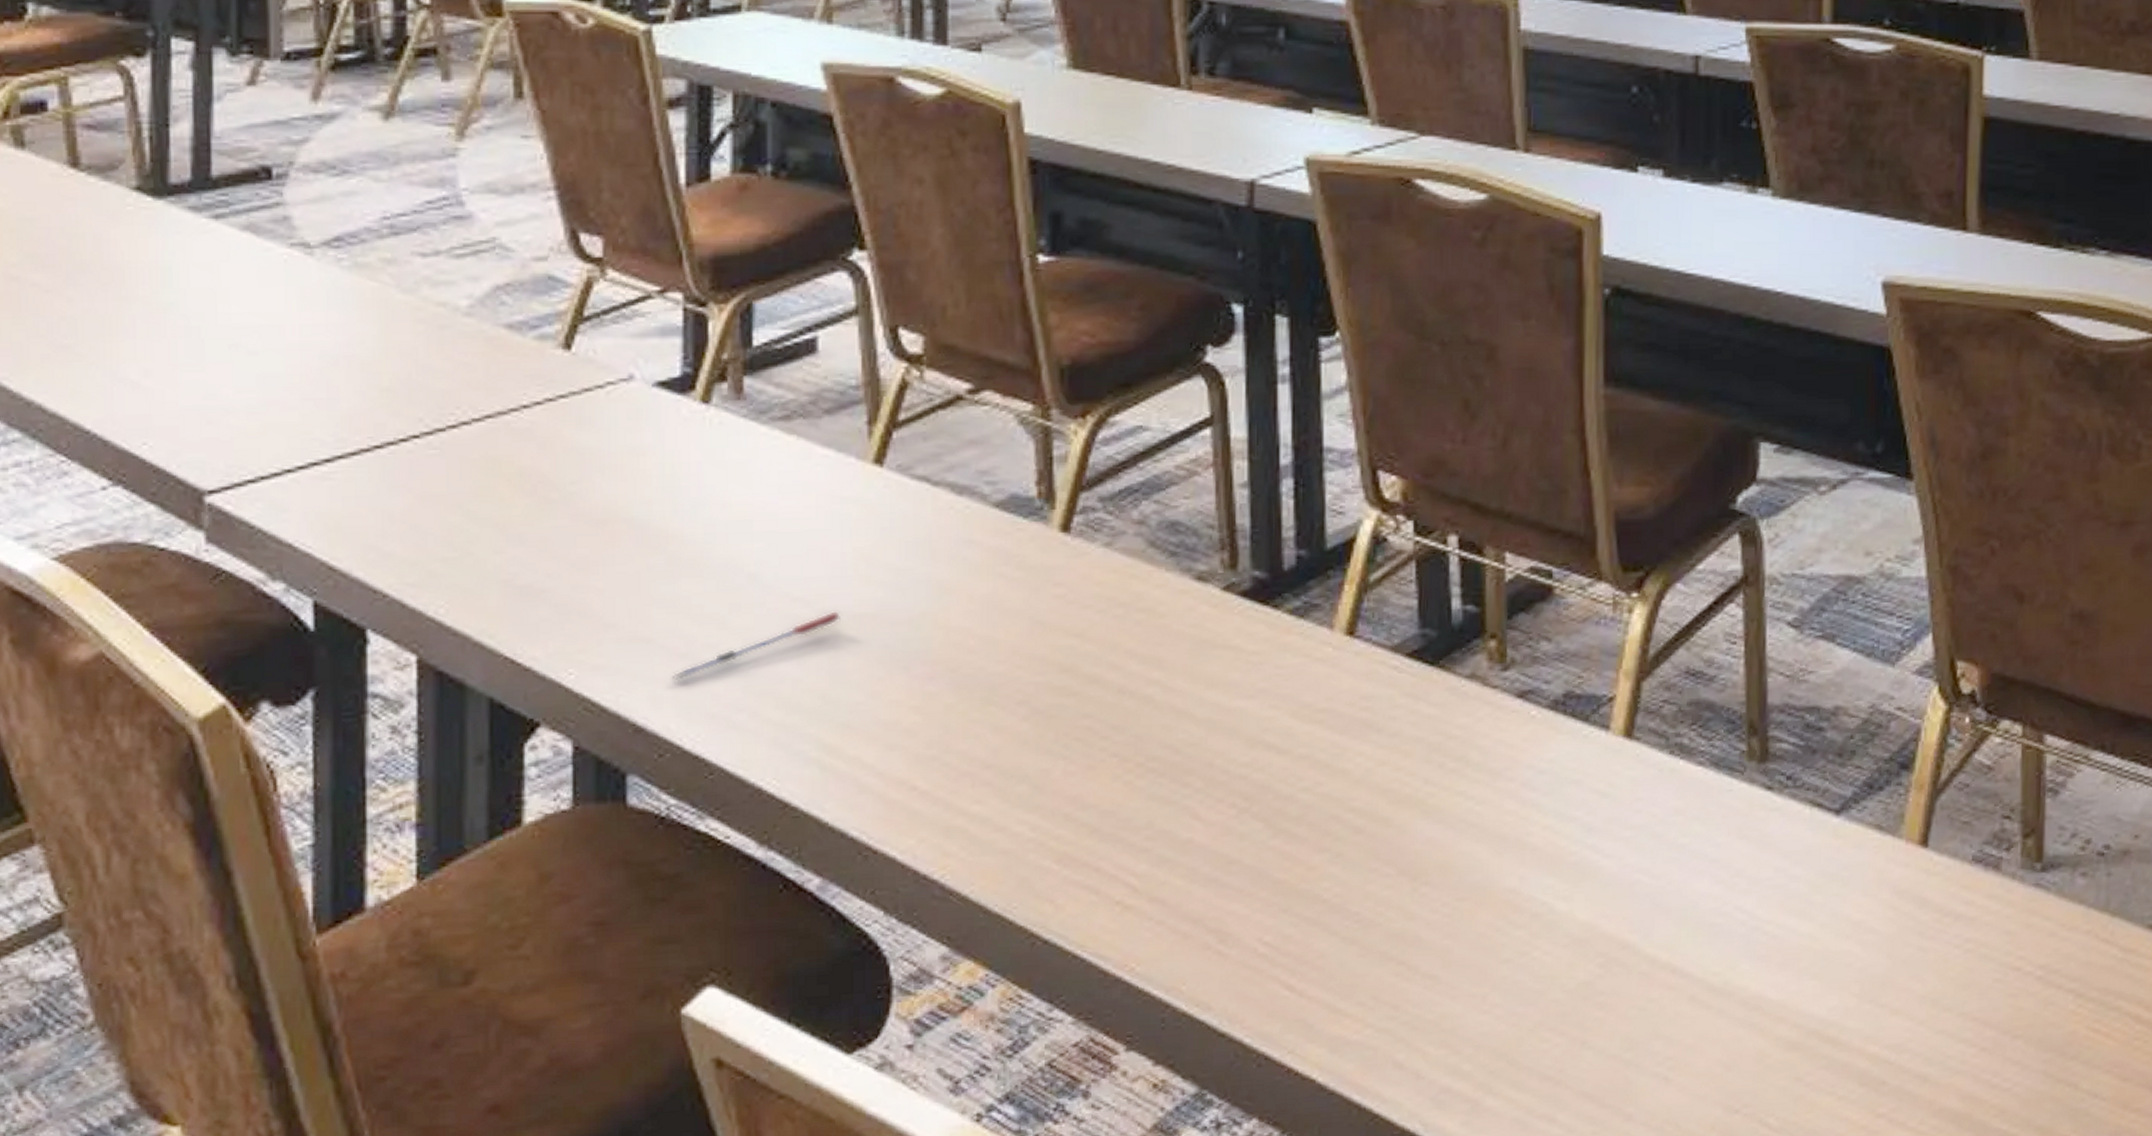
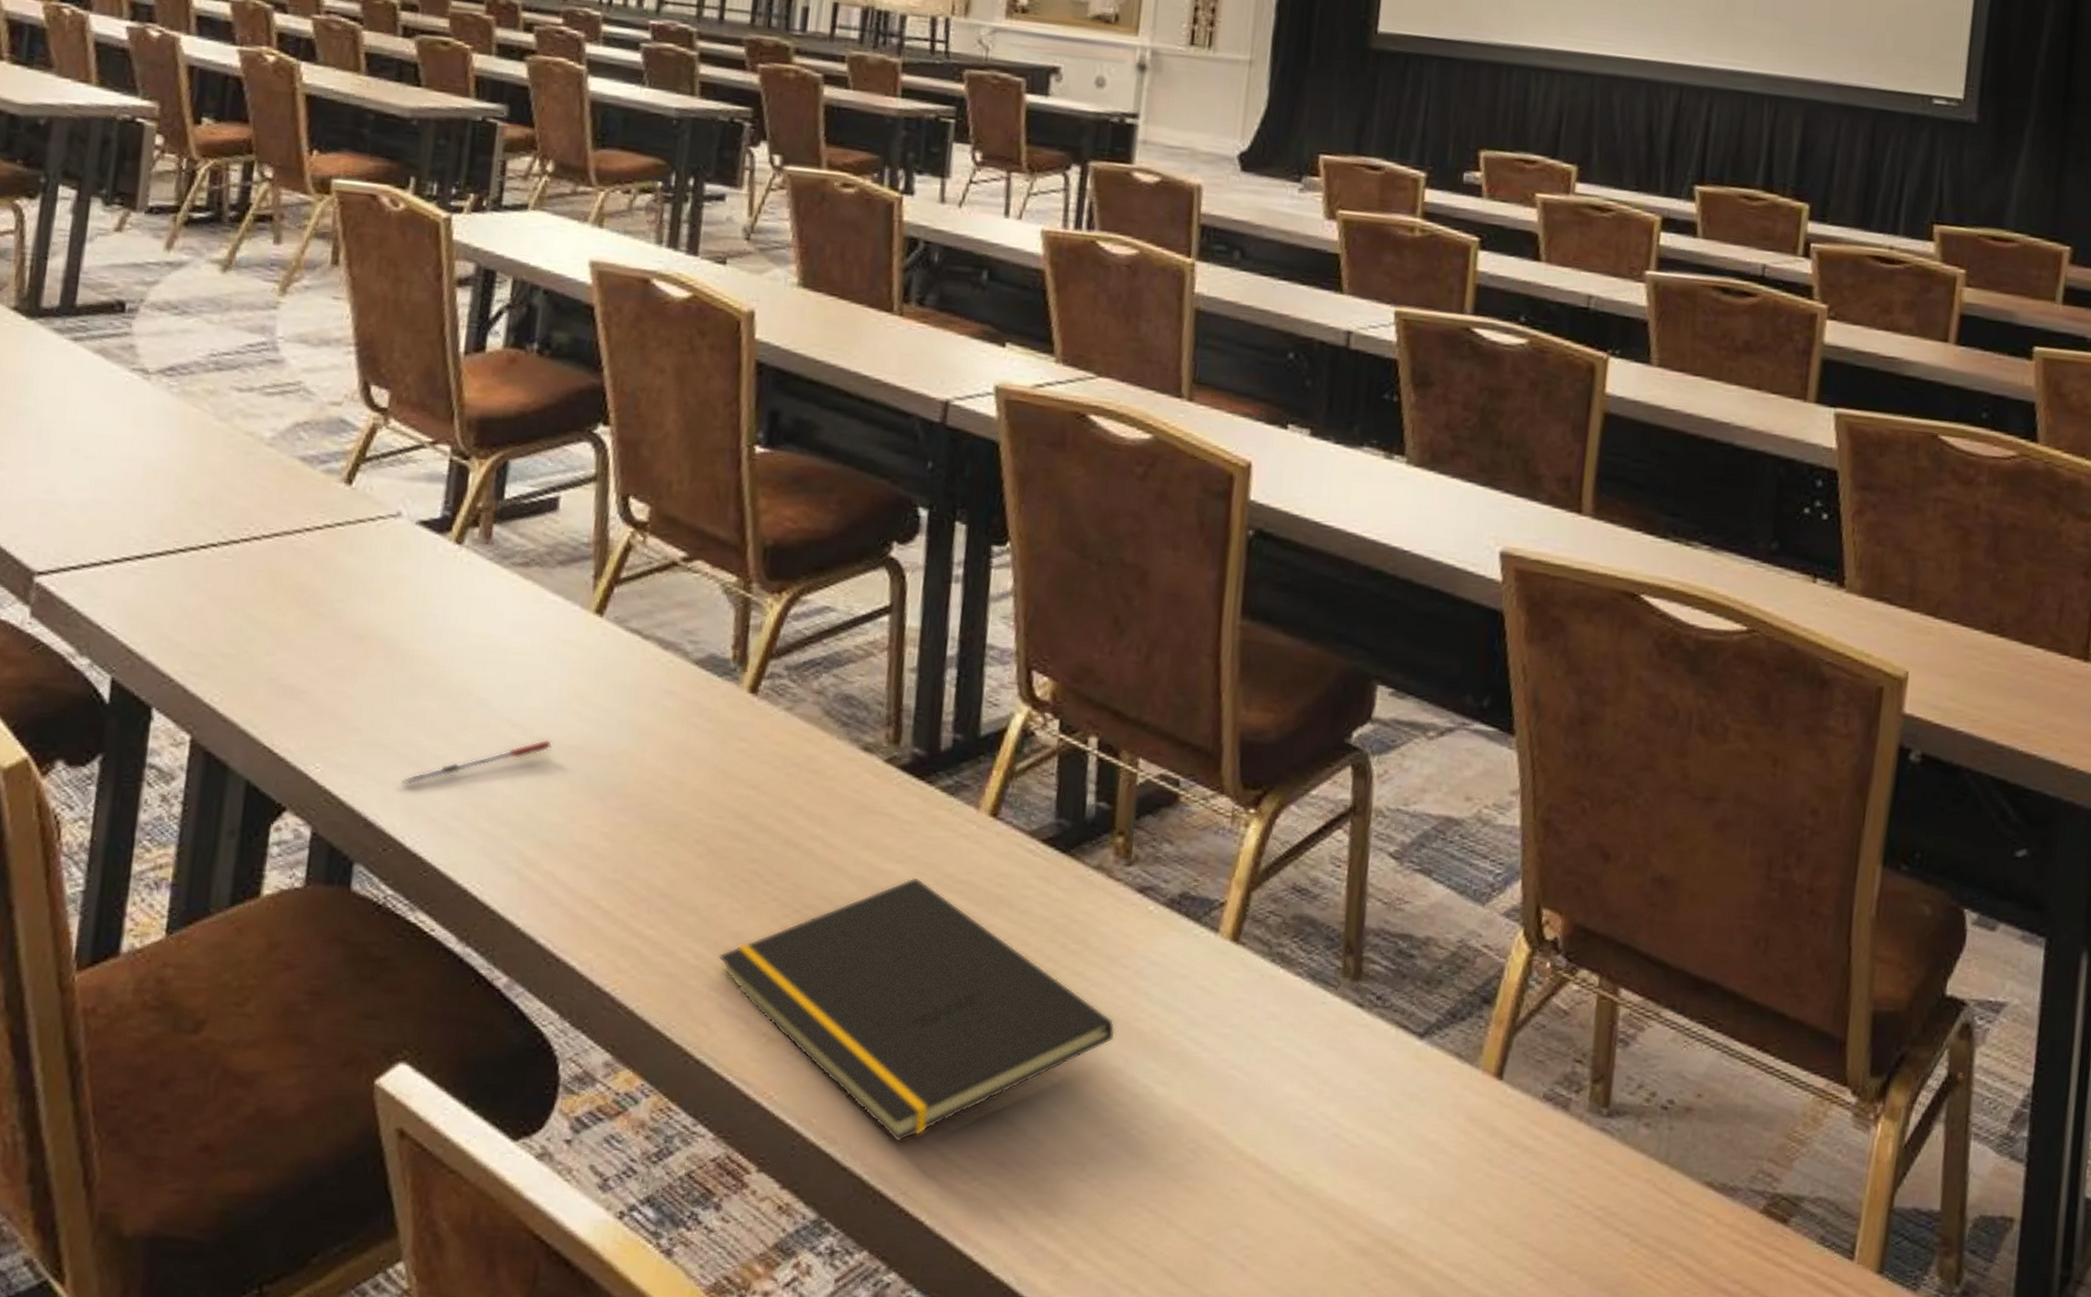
notepad: none [1057,712,1506,999] -> present [718,877,1115,1143]

